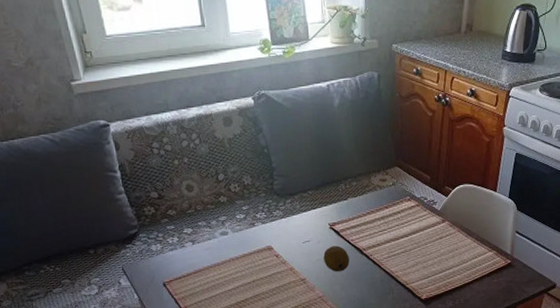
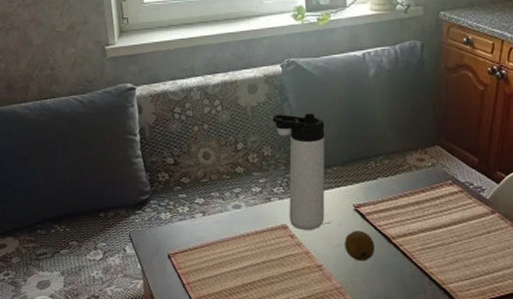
thermos bottle: none [249,142,305,250] -> present [272,113,325,230]

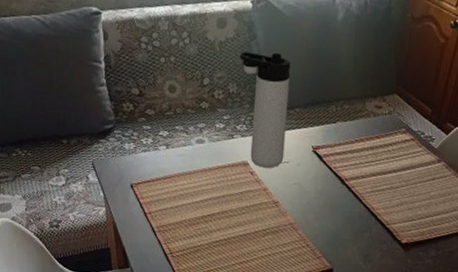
fruit: present [345,231,375,262] -> none [301,171,329,200]

